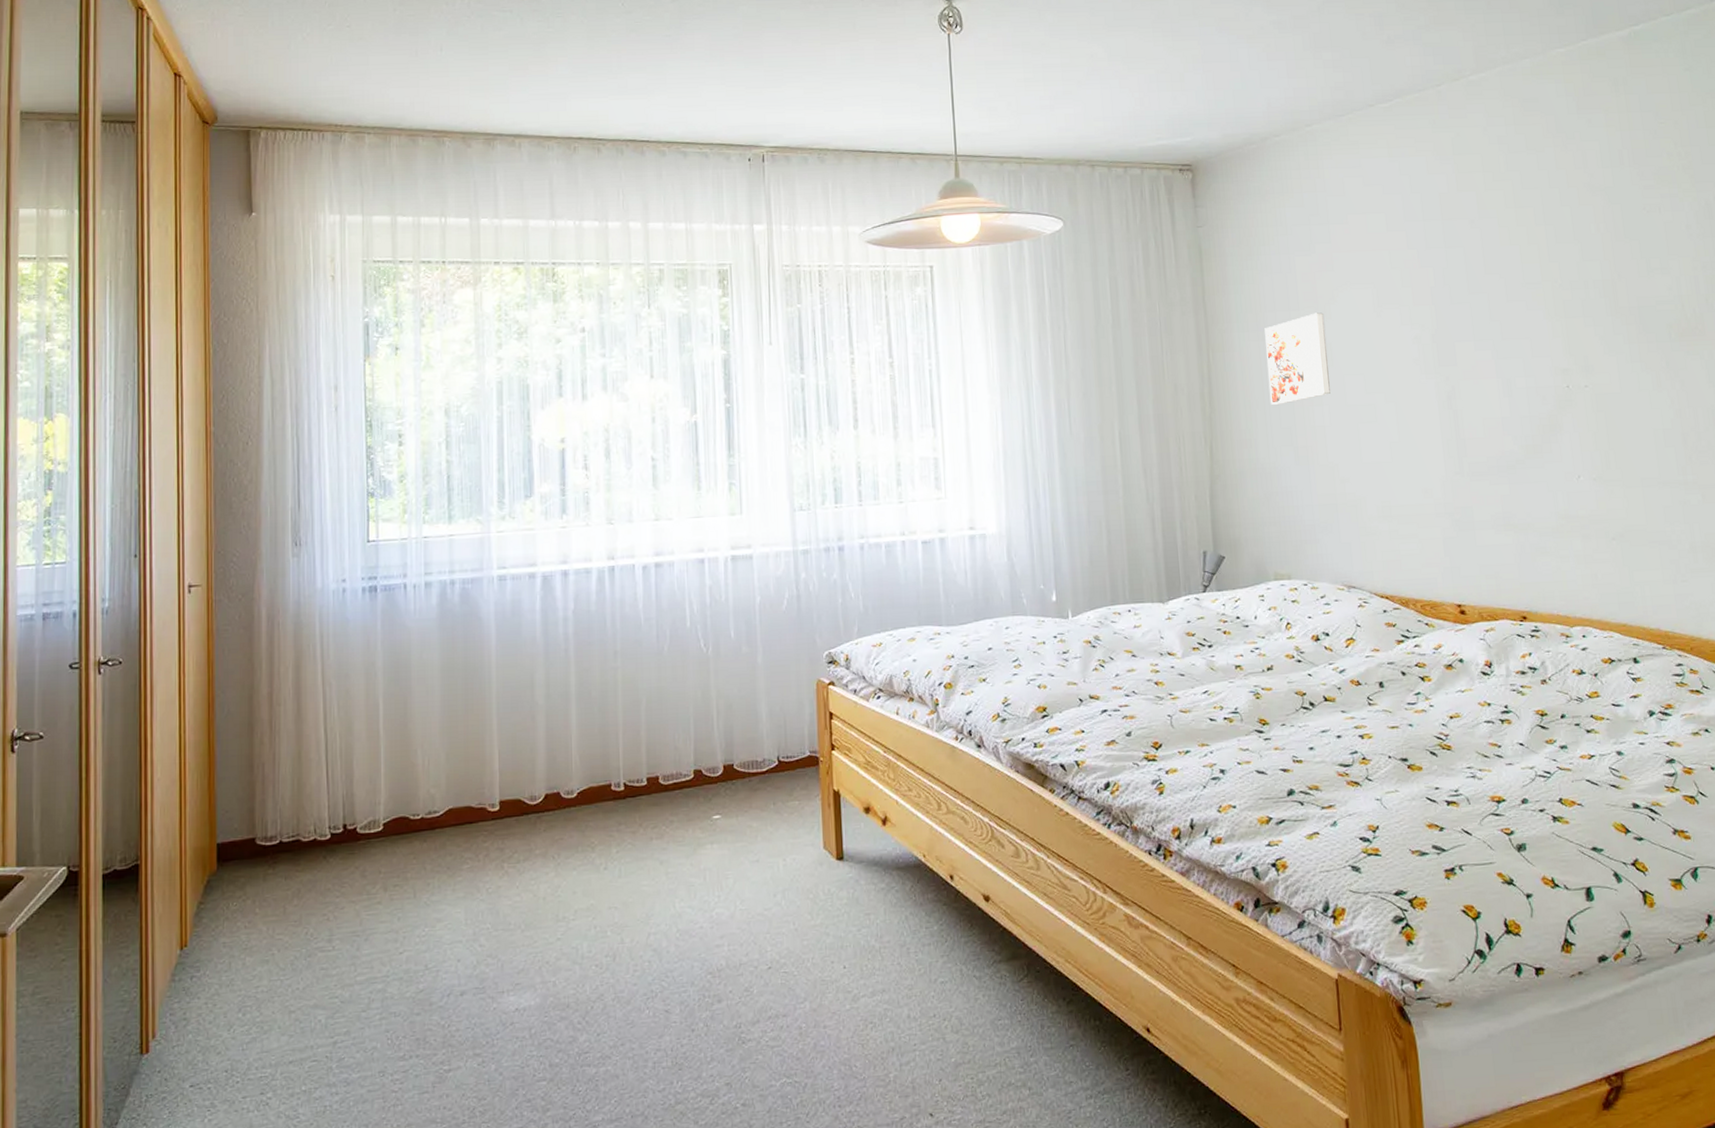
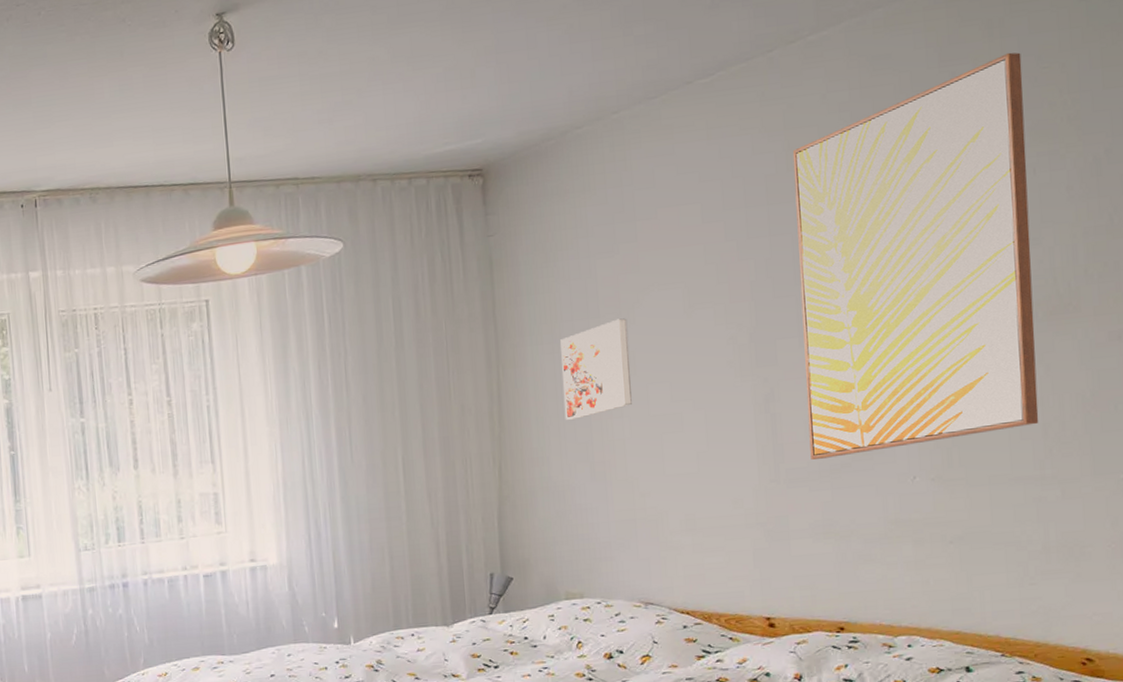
wall art: none [1461,107,1679,456] -> present [792,52,1039,460]

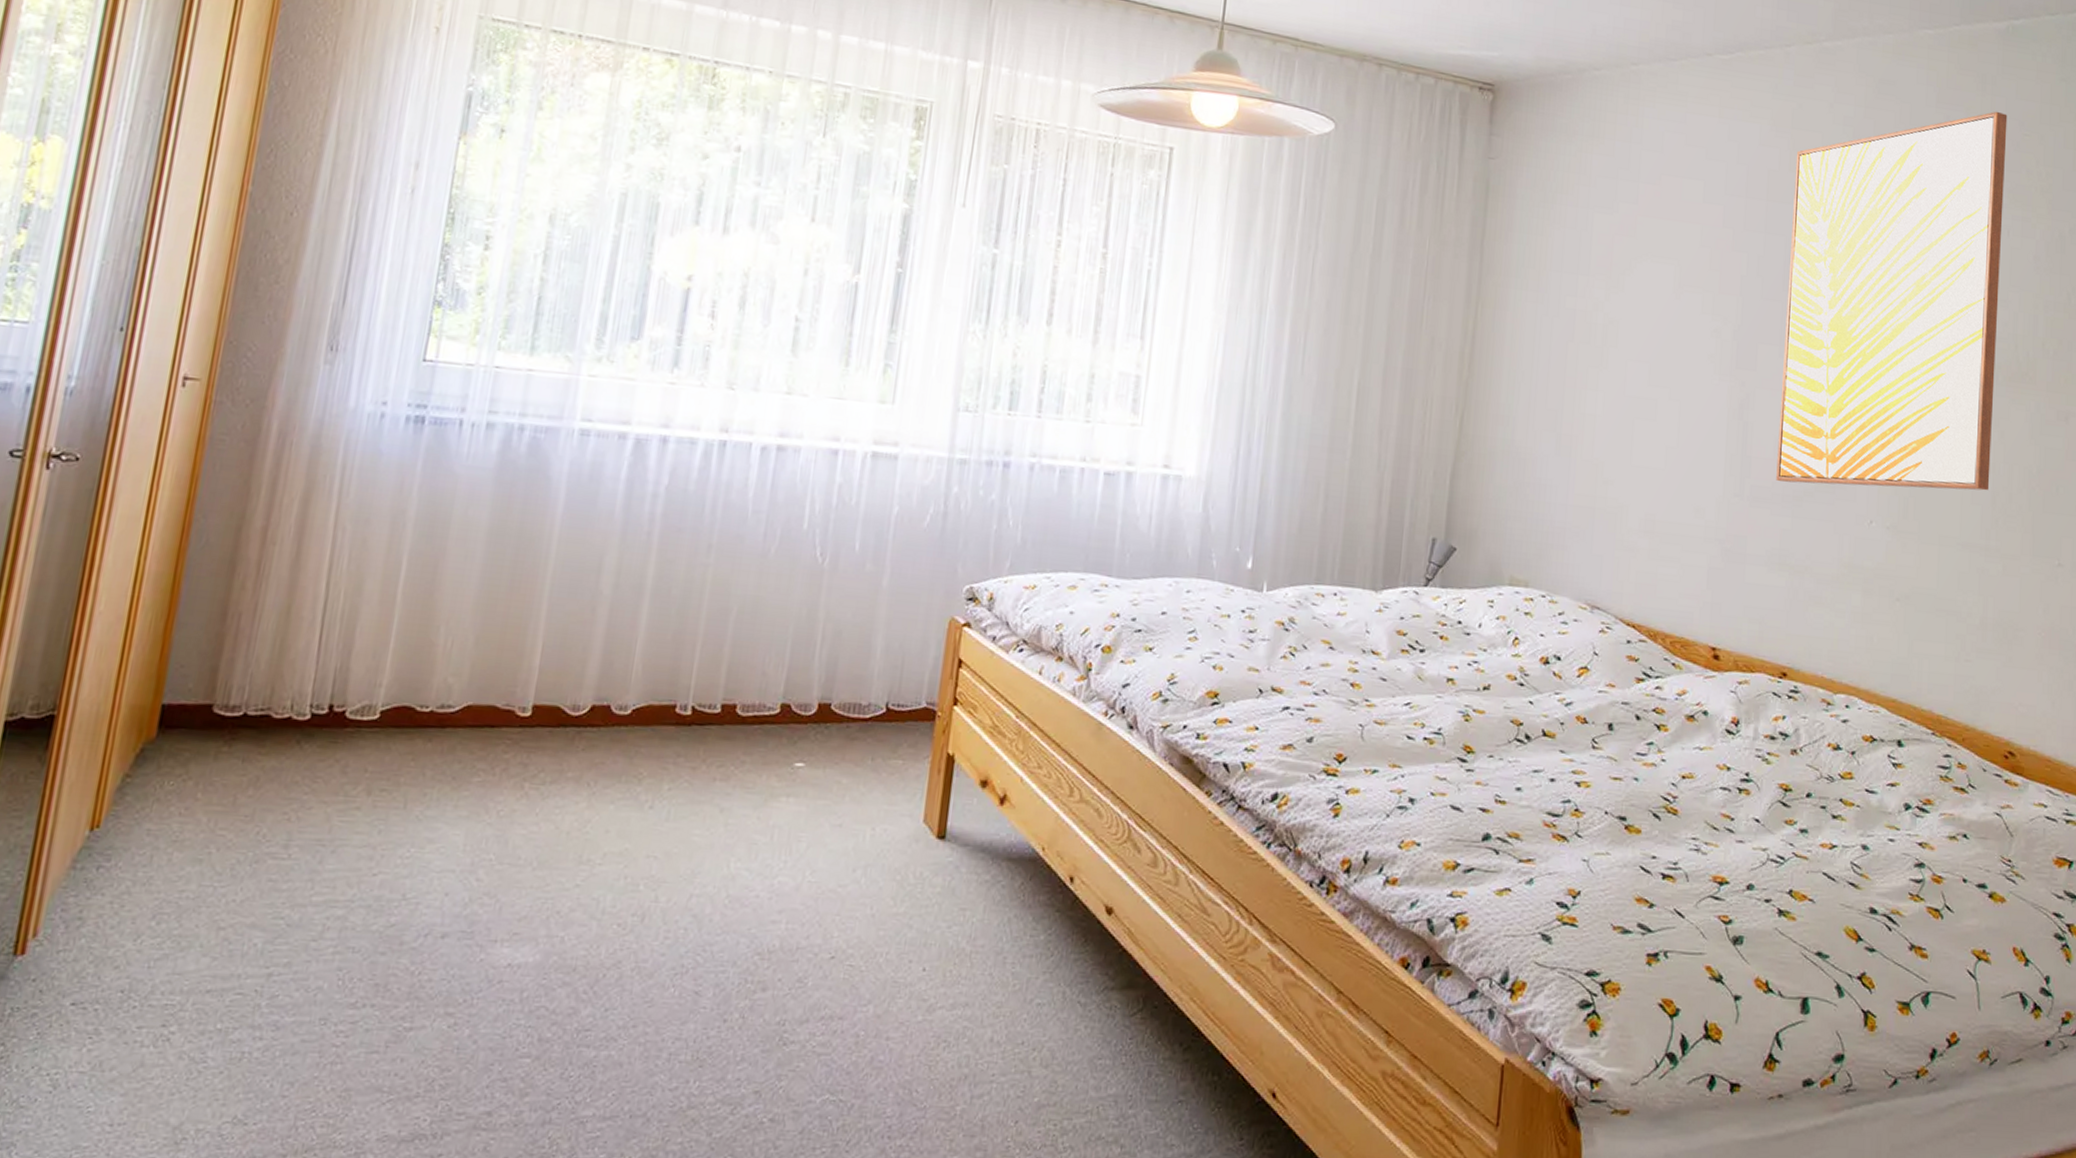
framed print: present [560,318,632,420] -> none [1538,282,1616,382]

